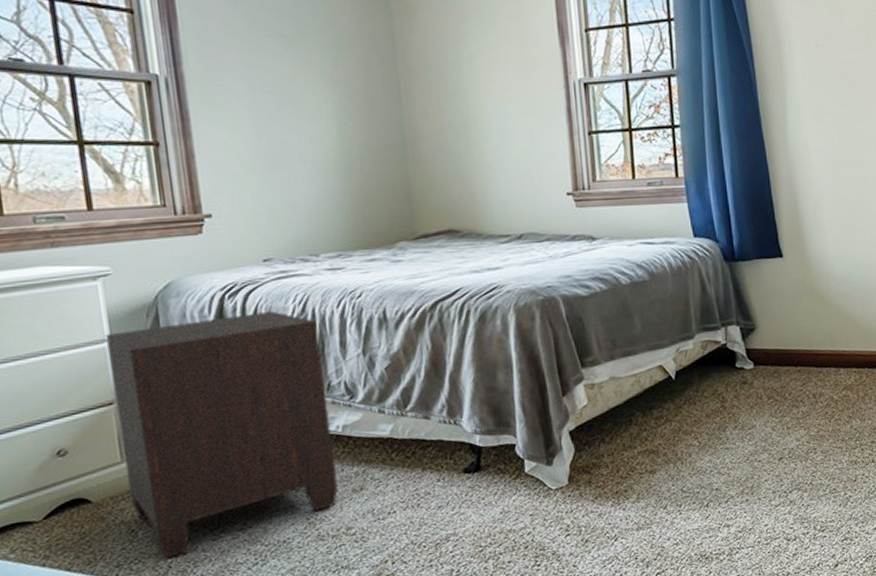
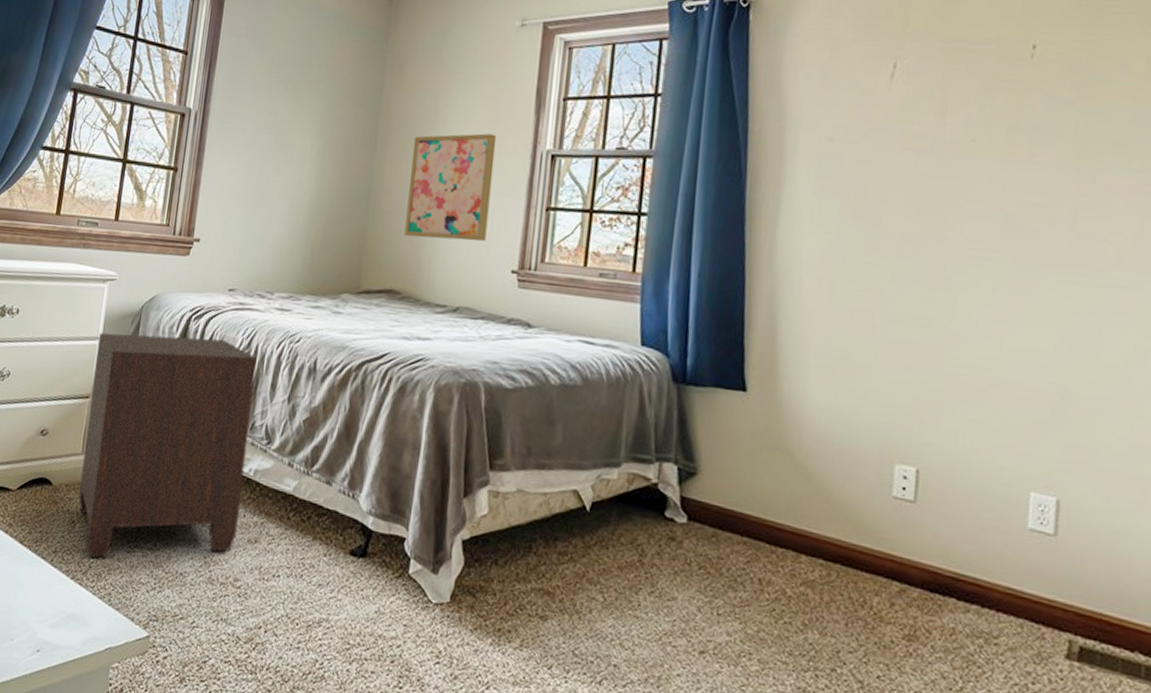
wall art: none [440,69,536,177] -> present [404,133,497,242]

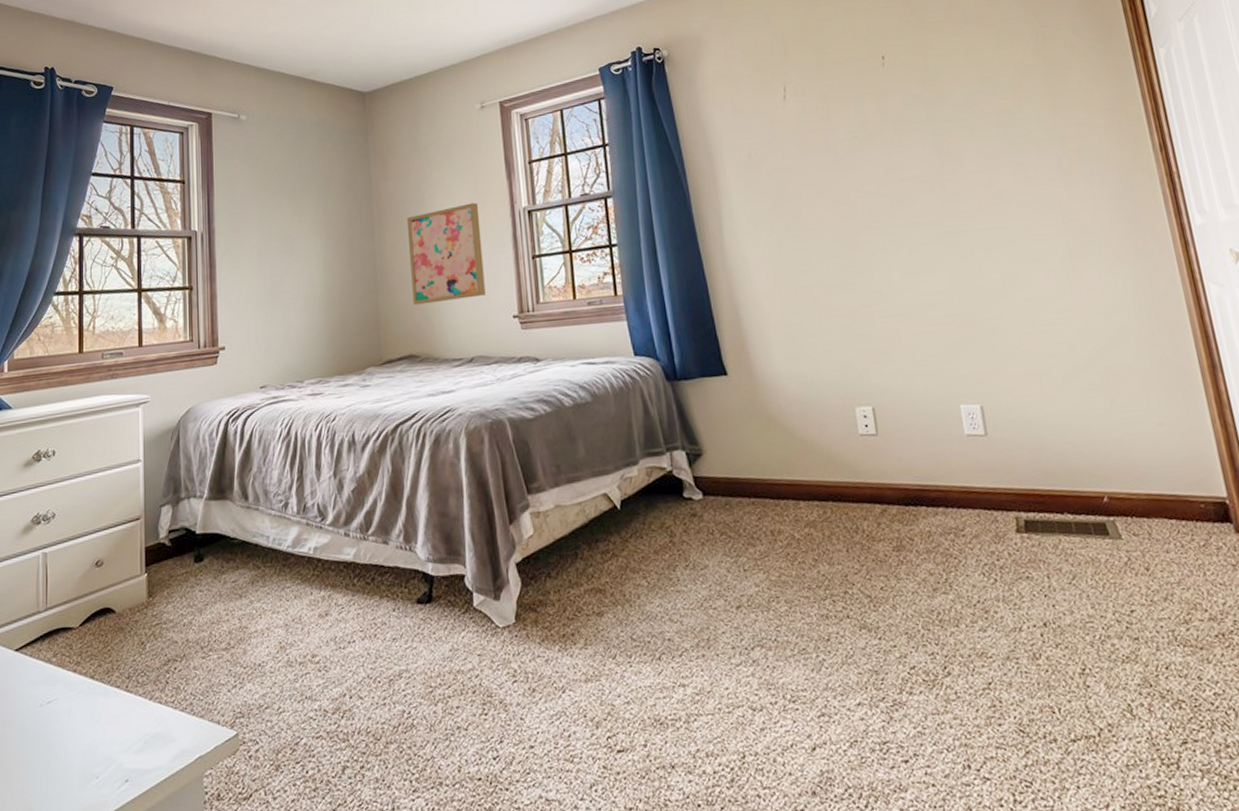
nightstand: present [78,333,257,559] -> none [140,433,307,675]

